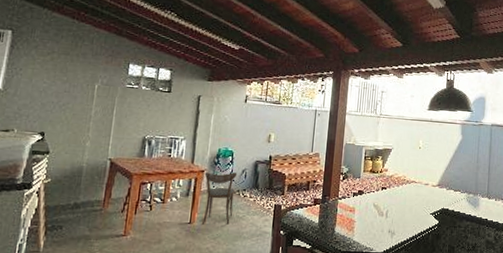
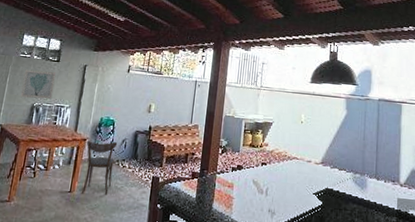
wall art: none [129,101,168,132] -> present [20,69,57,100]

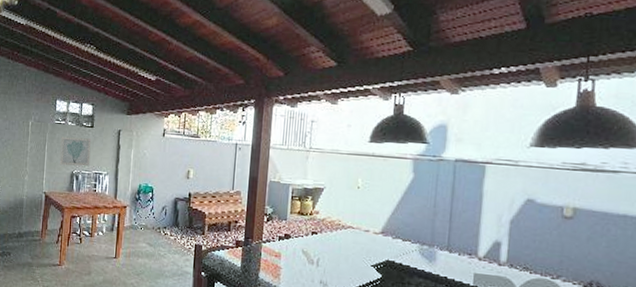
dining chair: present [82,141,118,195] -> none [127,208,158,262]

